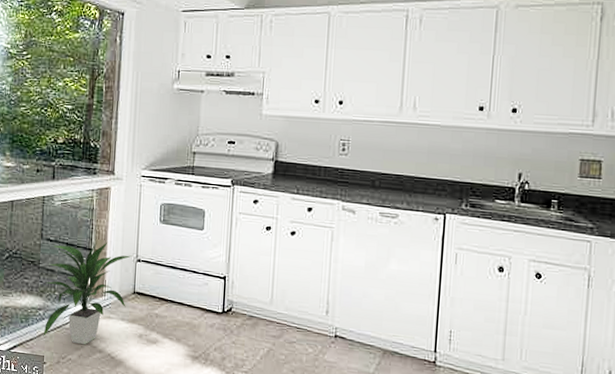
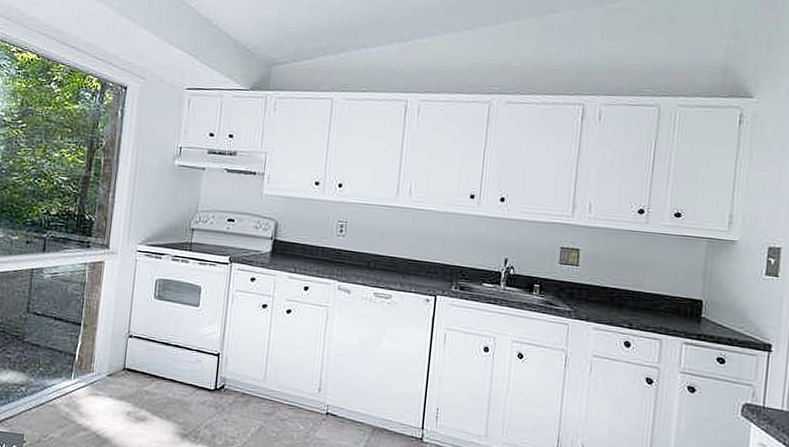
indoor plant: present [43,242,132,345] -> none [24,316,124,423]

